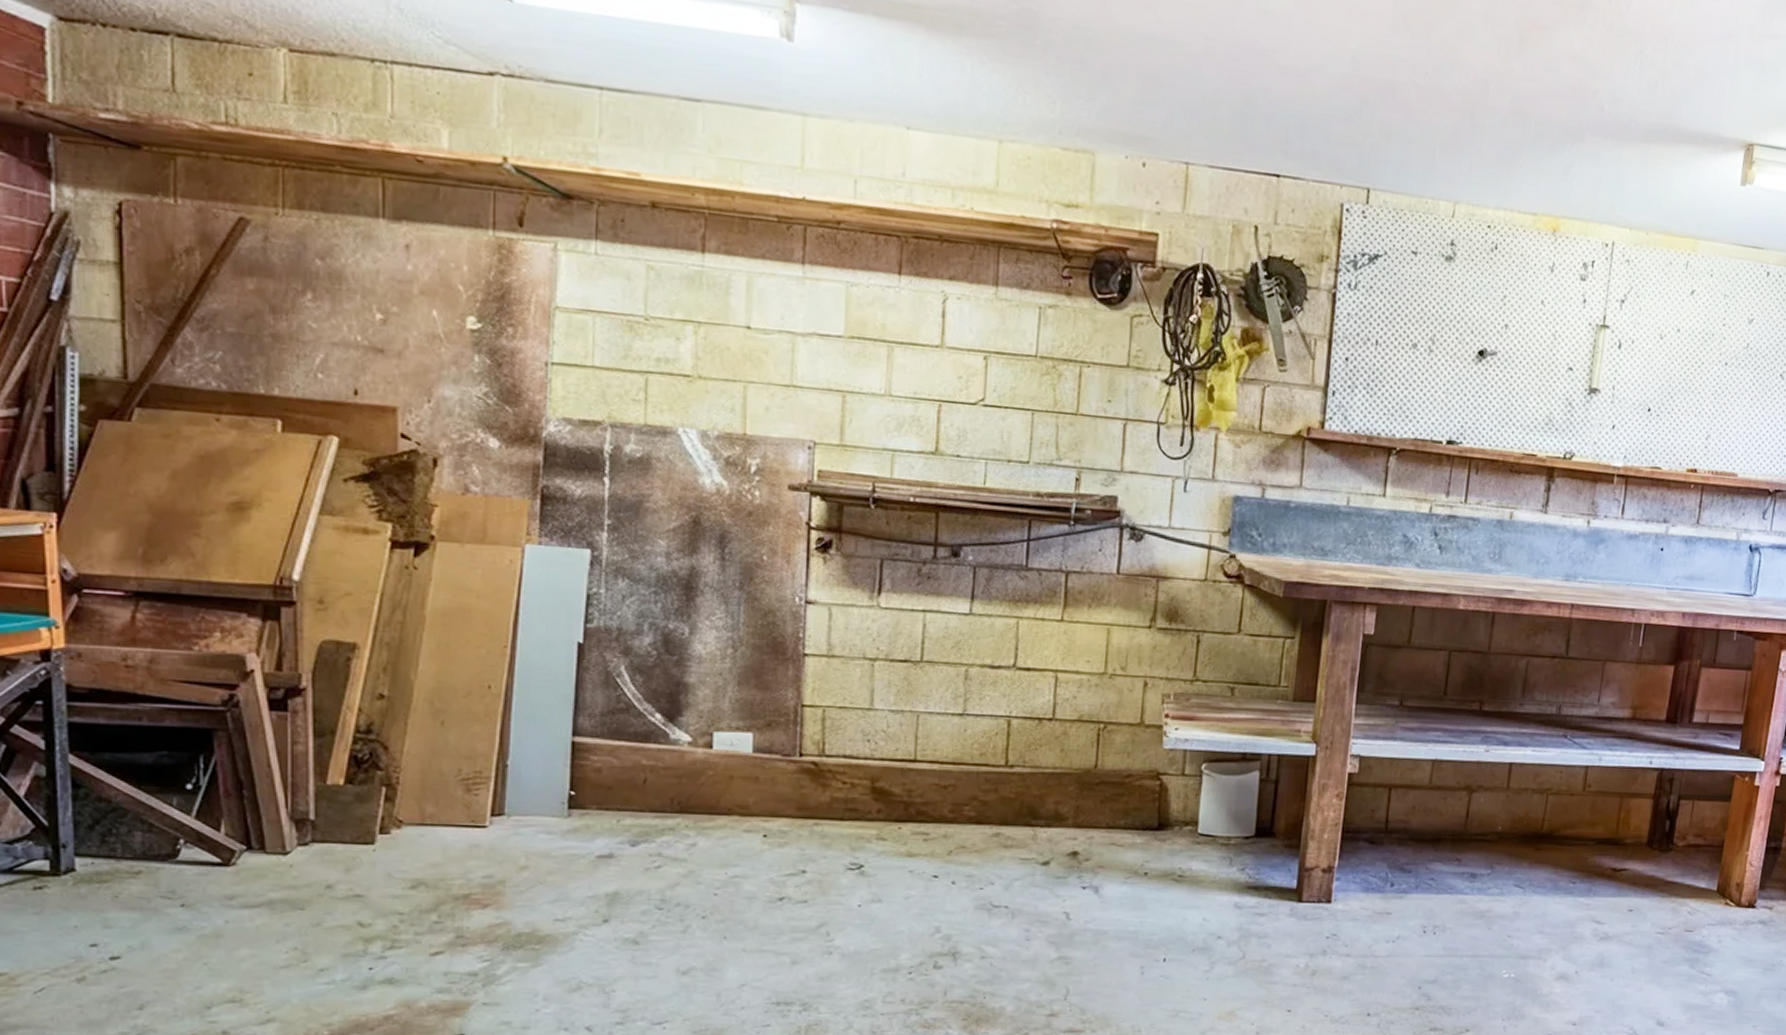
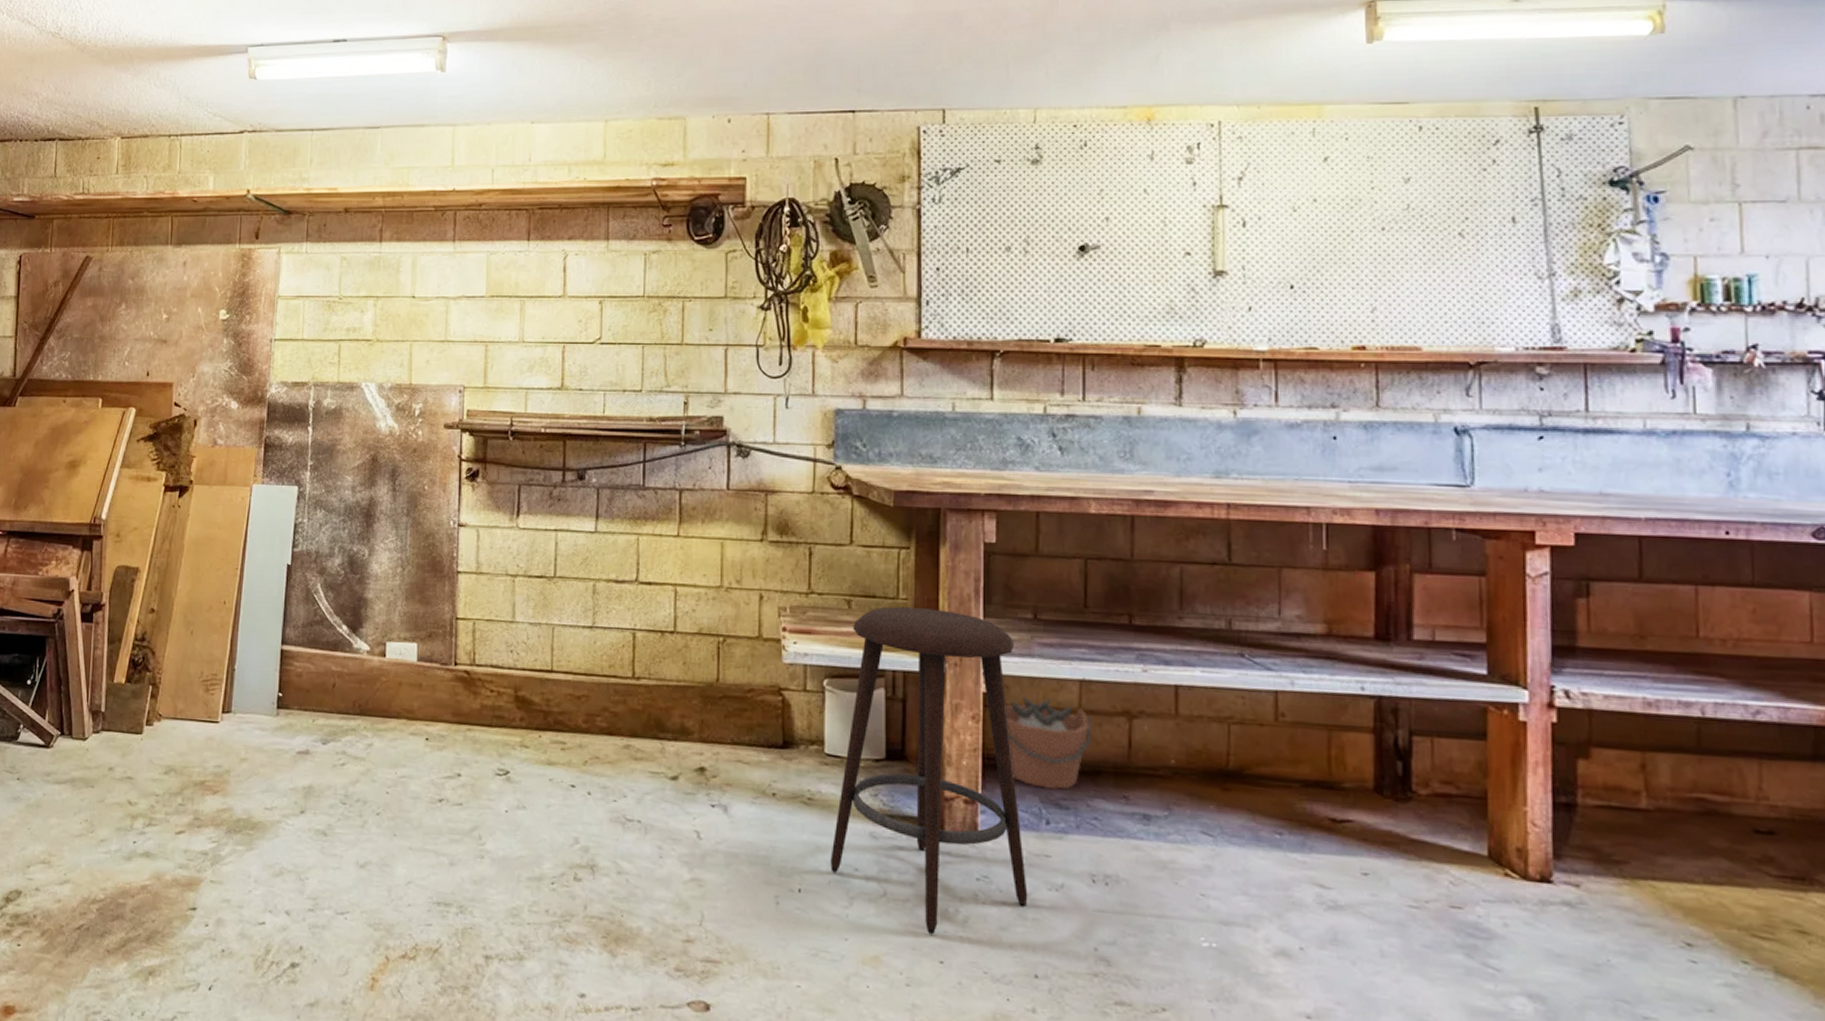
stool: none [1195,694,1380,989] -> present [830,606,1028,935]
bucket: none [1366,775,1438,856] -> present [1004,696,1091,790]

